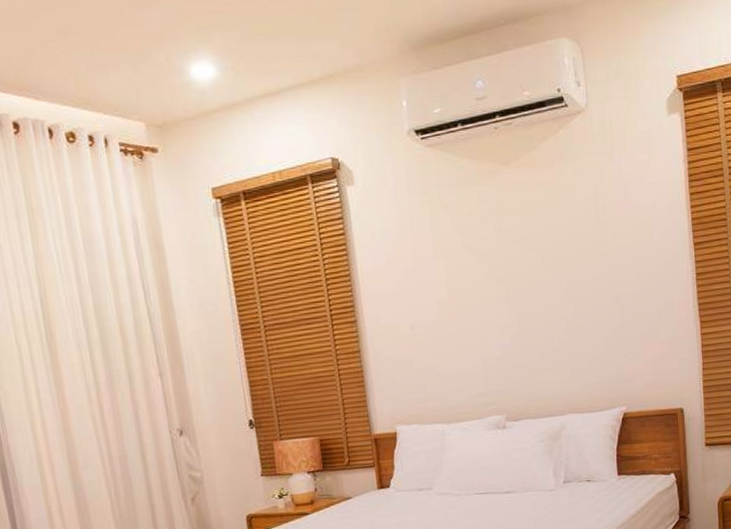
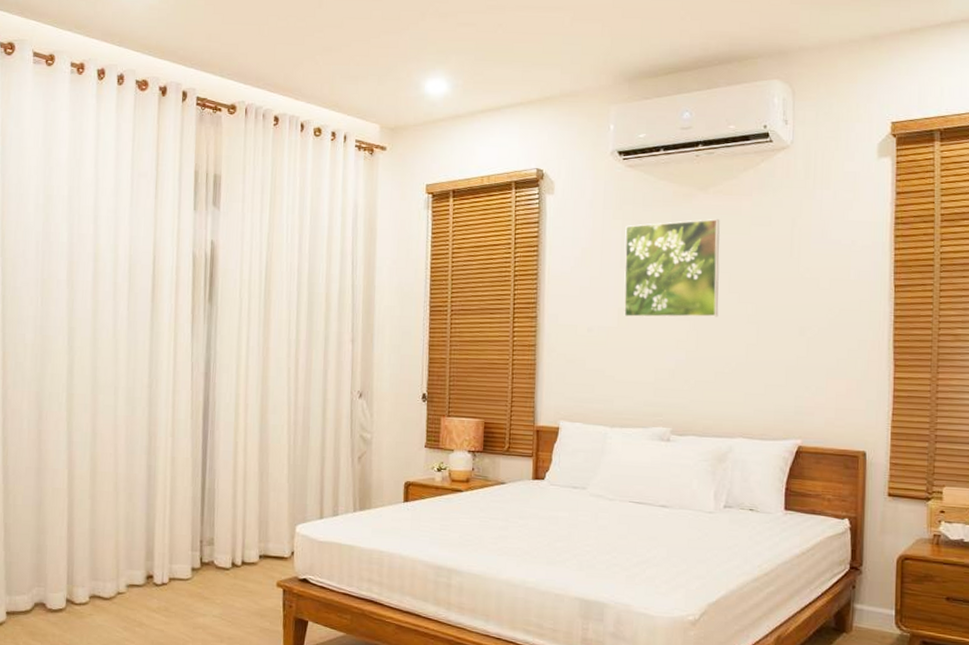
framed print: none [433,193,537,309] -> present [624,218,720,318]

